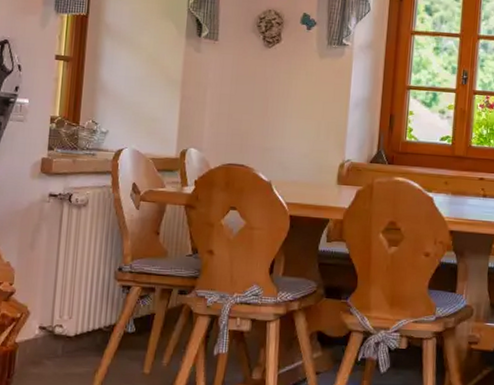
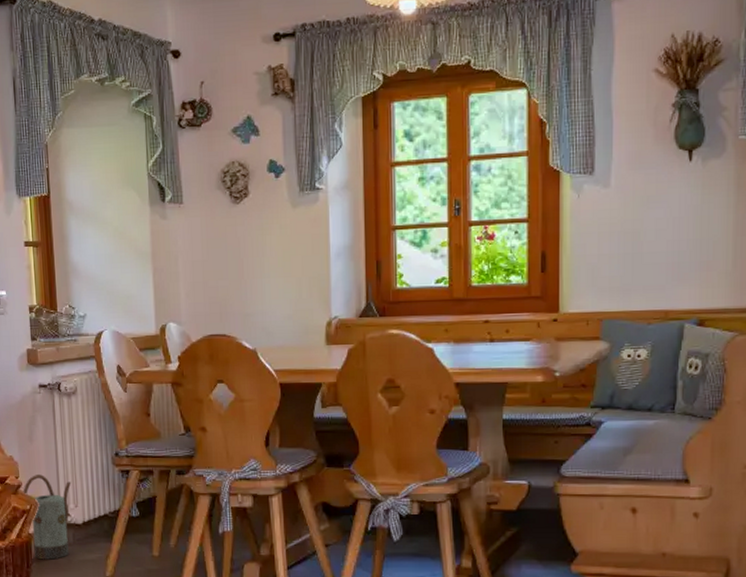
watering can: none [14,282,69,371] -> present [22,473,72,560]

